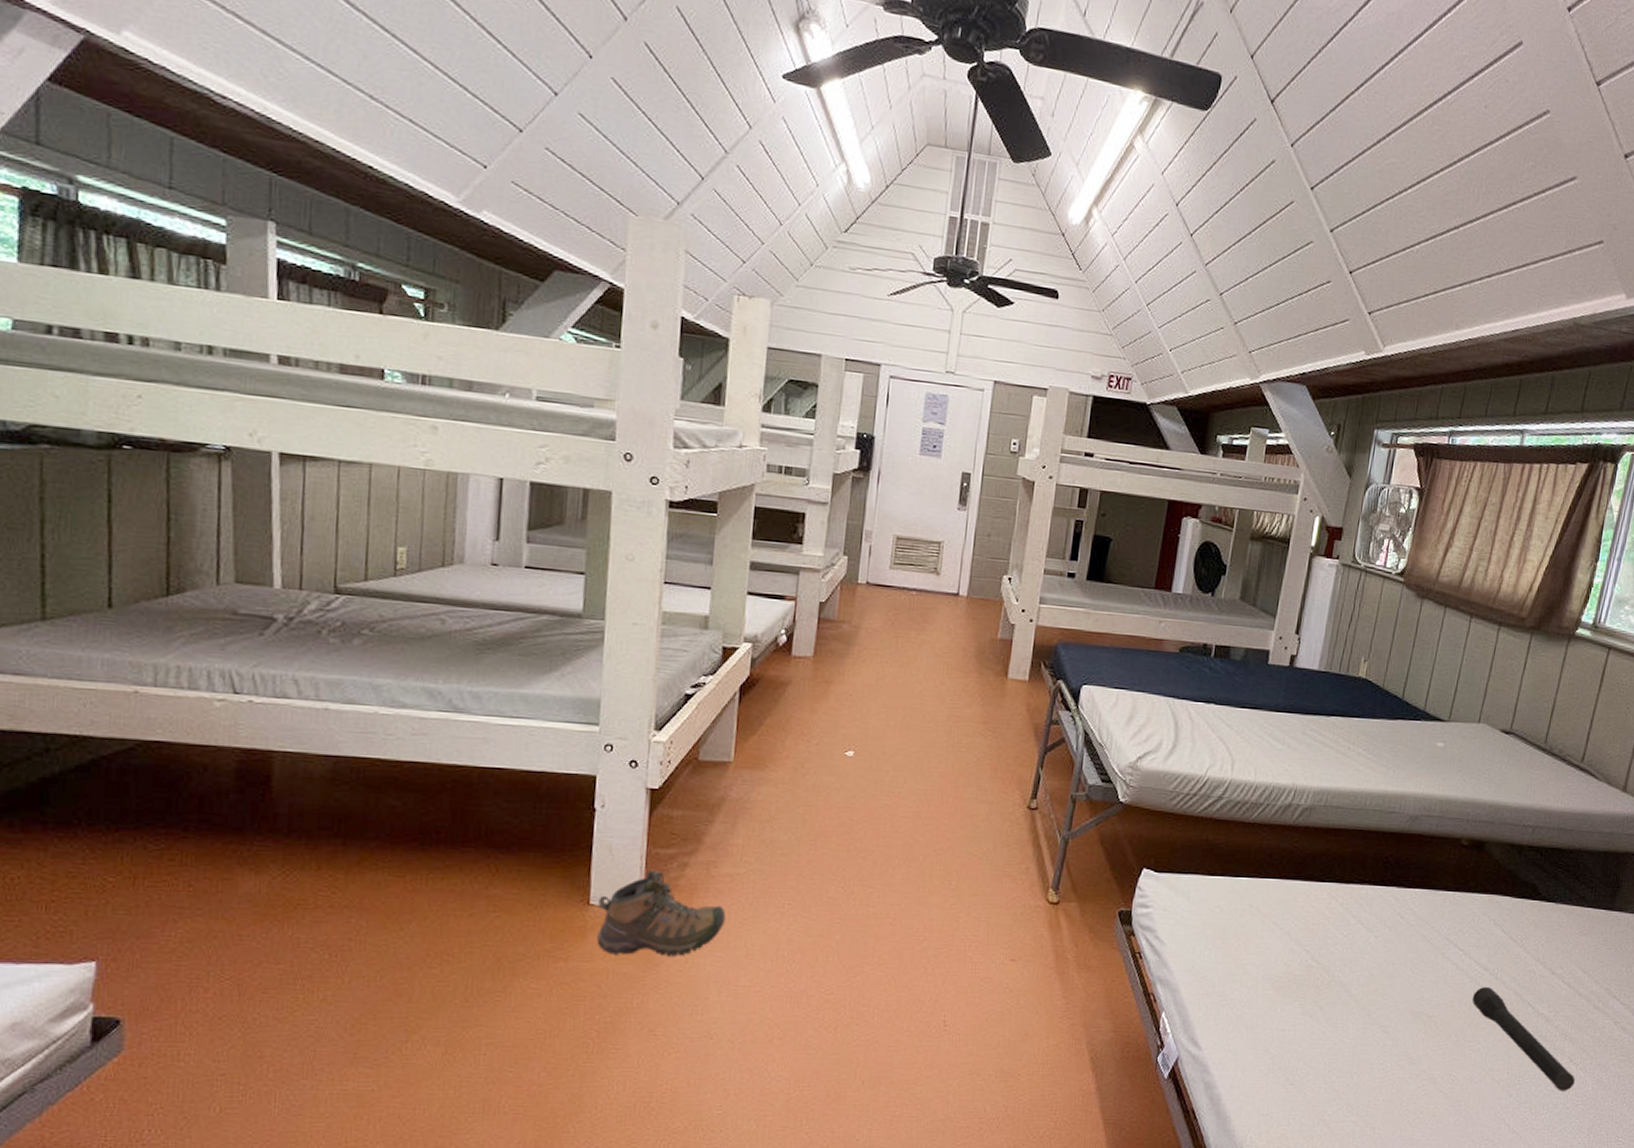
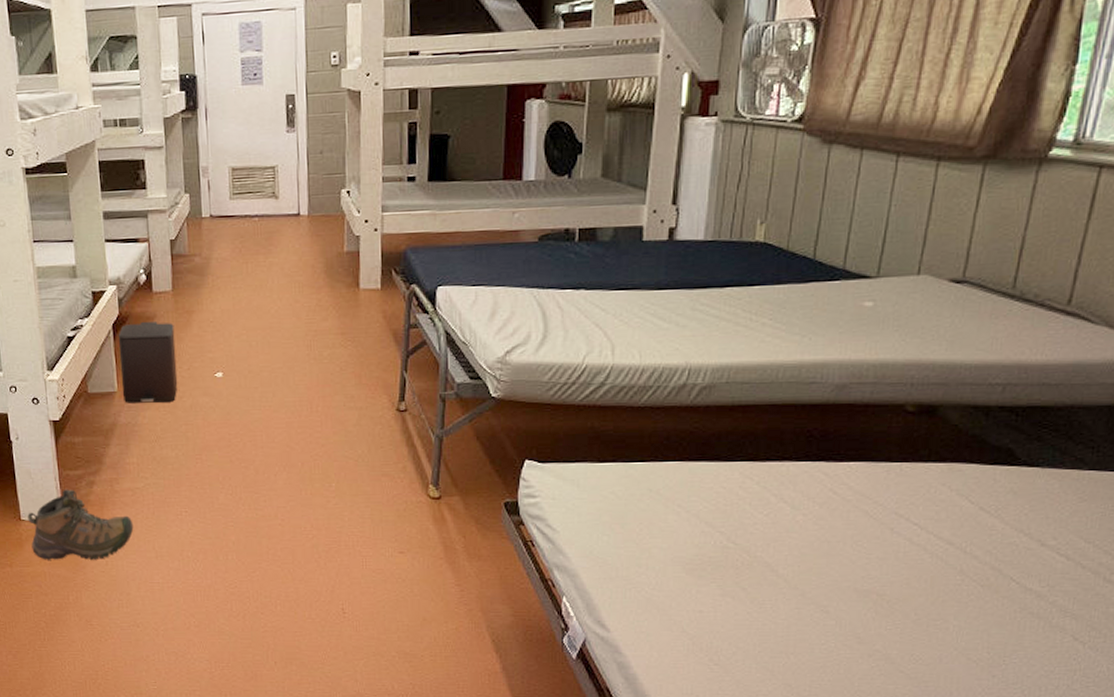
pedal bin: none [738,687,809,779] -> present [118,322,178,403]
flashlight: present [1472,986,1575,1091] -> none [934,561,1082,672]

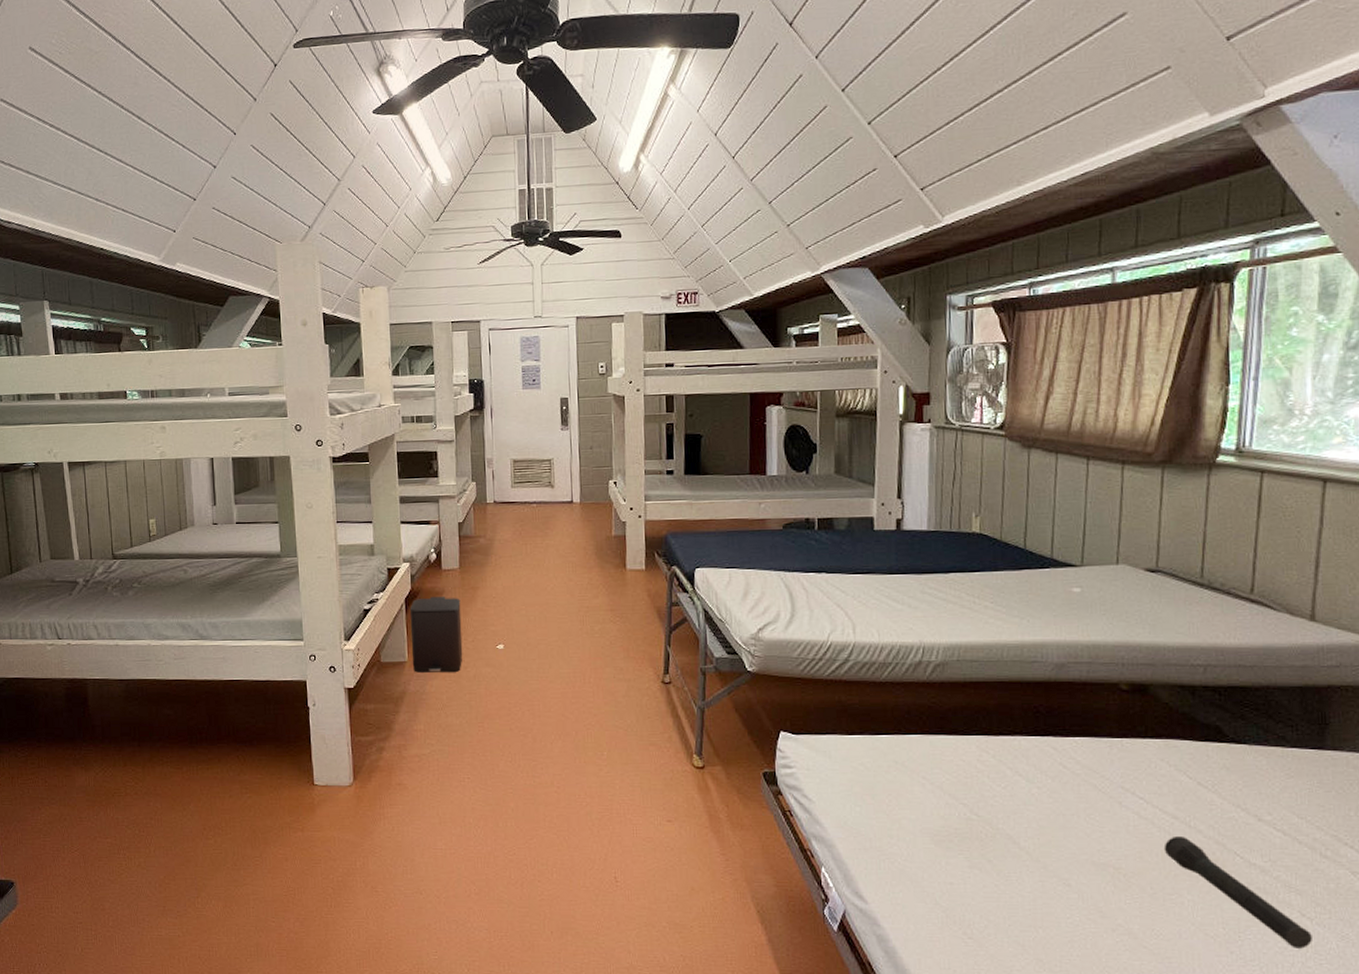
hiking boot: present [27,489,134,560] -> none [320,754,420,825]
flashlight: none [934,561,1082,672] -> present [1163,835,1312,949]

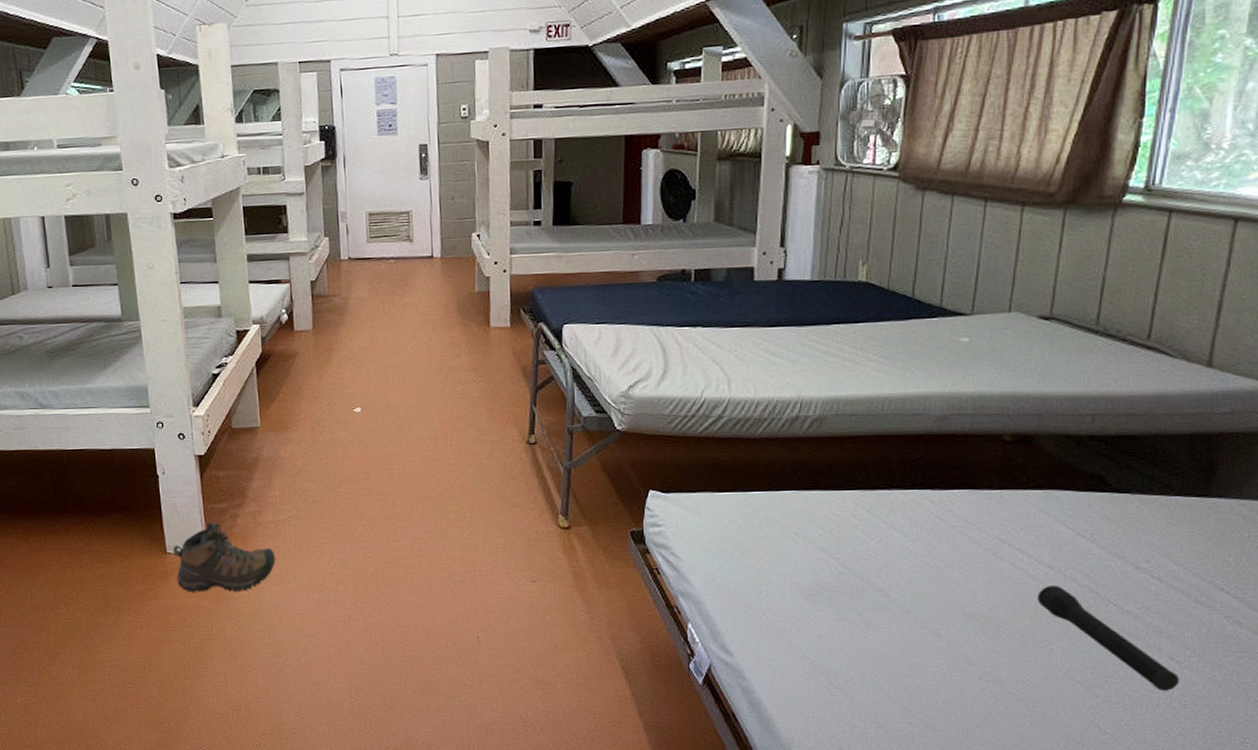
hiking boot: none [320,754,420,825] -> present [173,522,276,592]
pedal bin: present [409,597,463,673] -> none [261,359,319,438]

